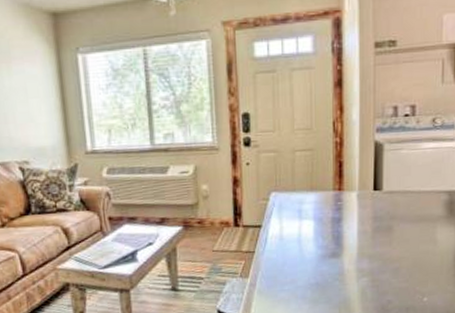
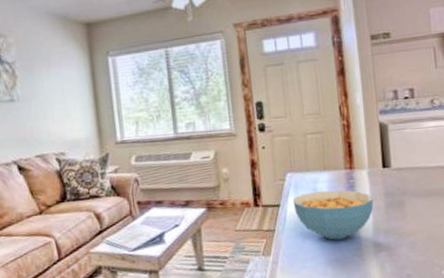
cereal bowl: none [275,212,360,264] -> present [293,190,374,240]

